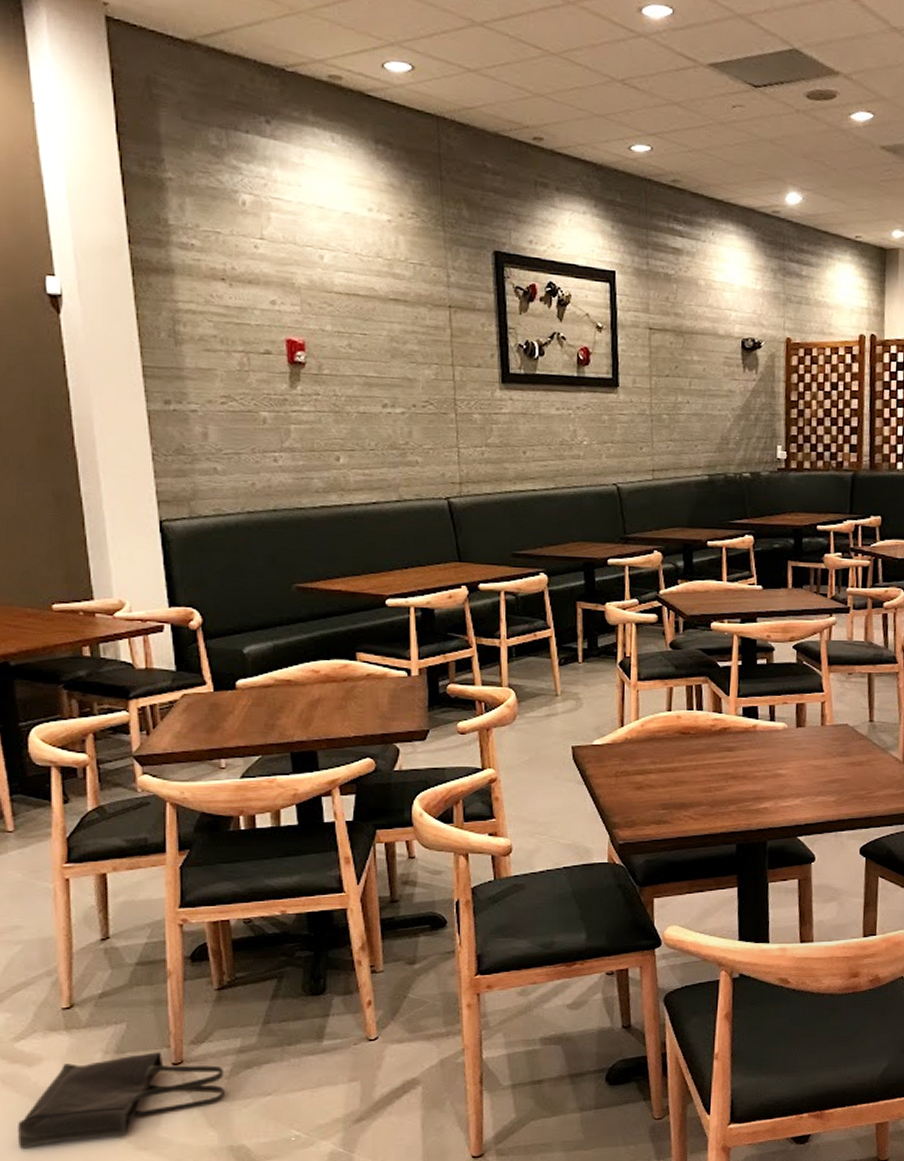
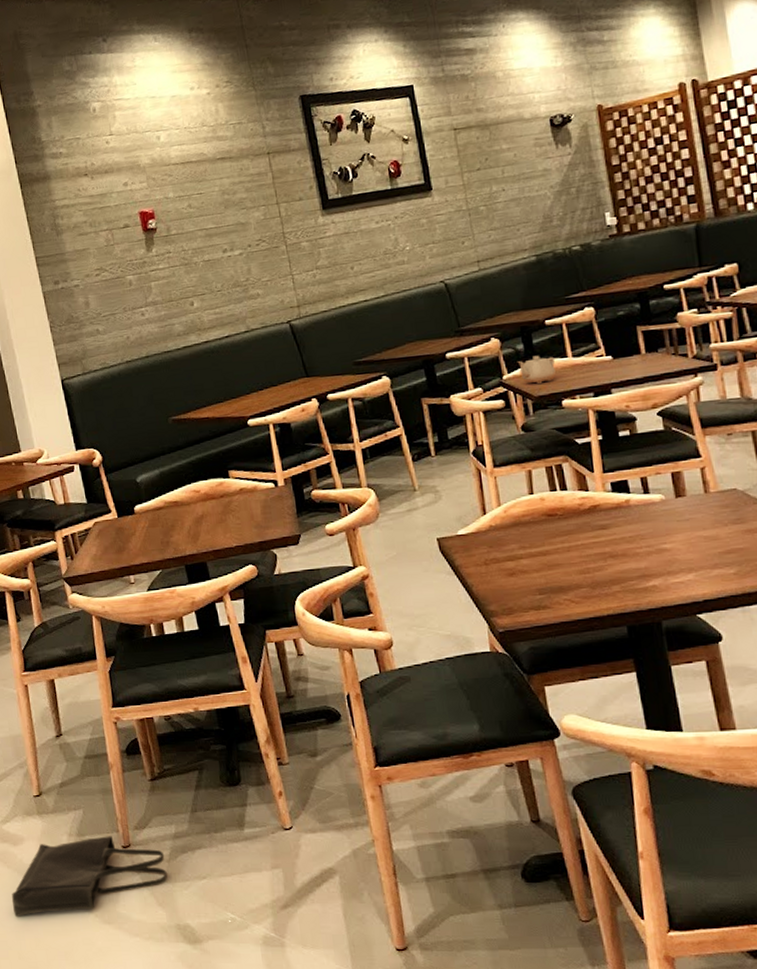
teapot: none [675,574,710,604] -> present [517,355,556,385]

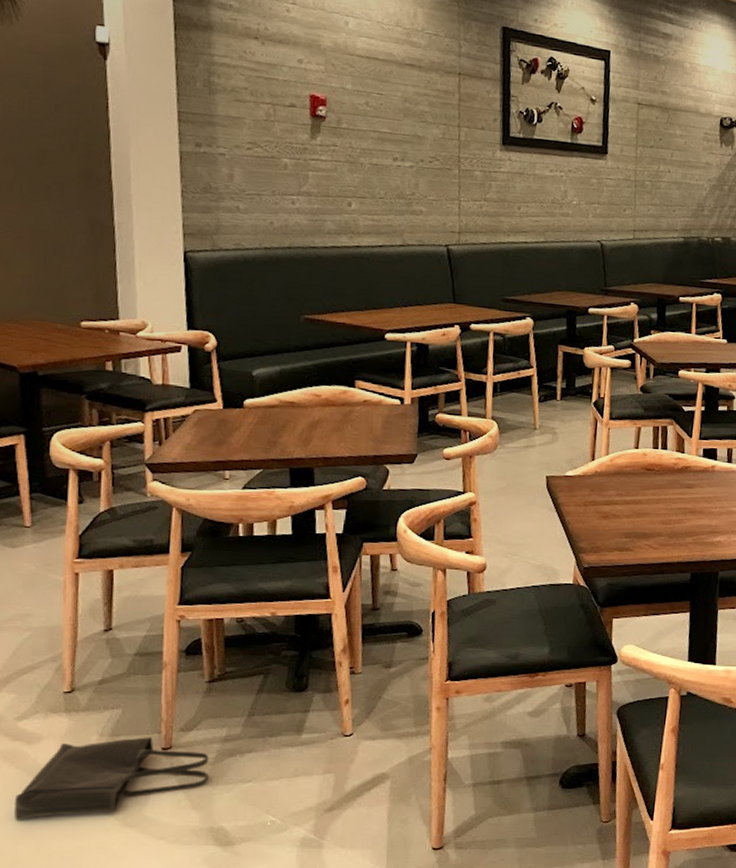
teapot: present [517,355,556,385] -> none [648,326,680,353]

